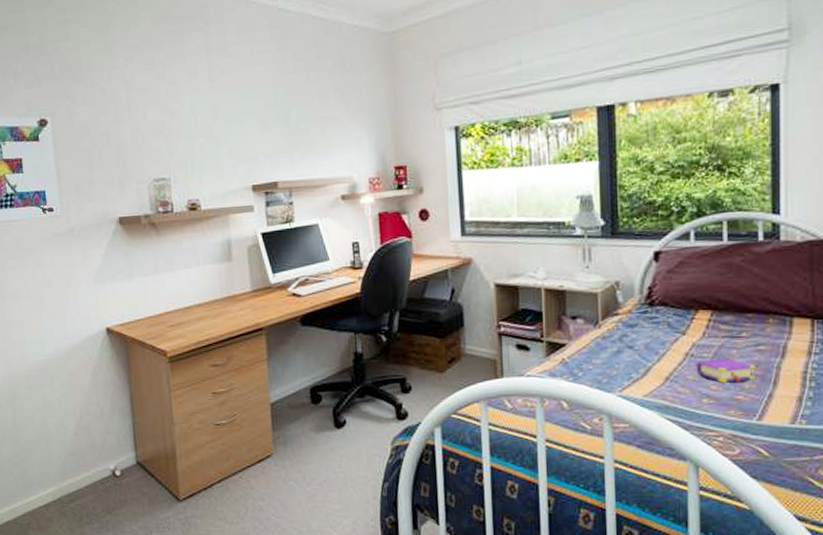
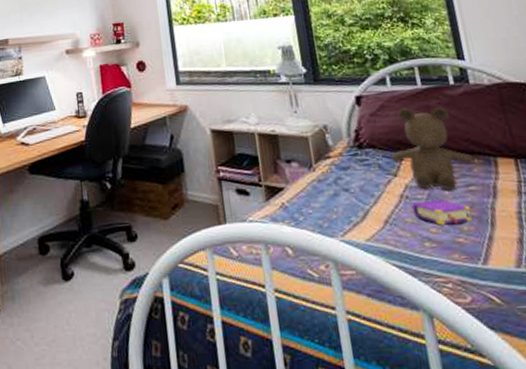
teddy bear: none [682,264,768,349] -> present [390,106,473,190]

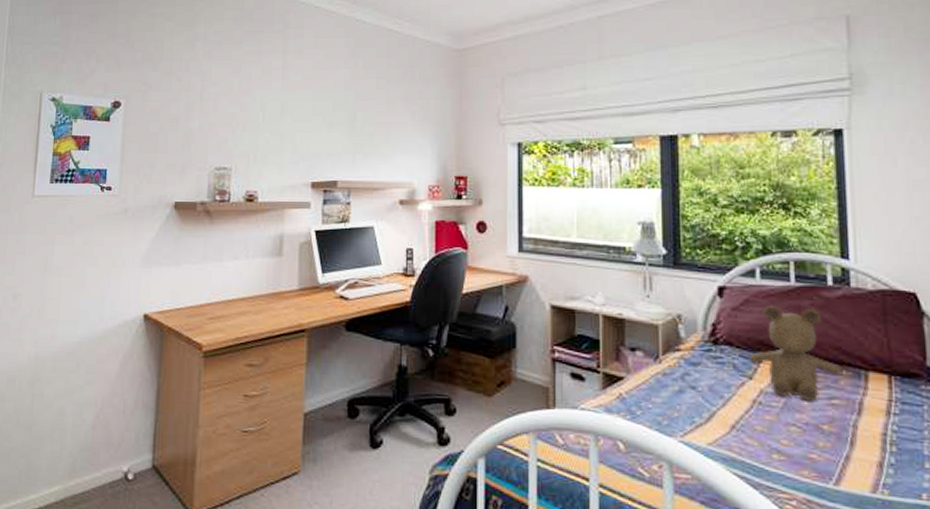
book: present [412,199,472,225] -> none [765,409,830,439]

